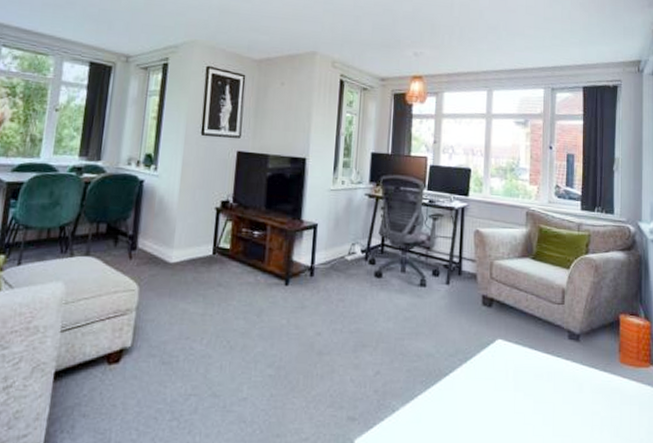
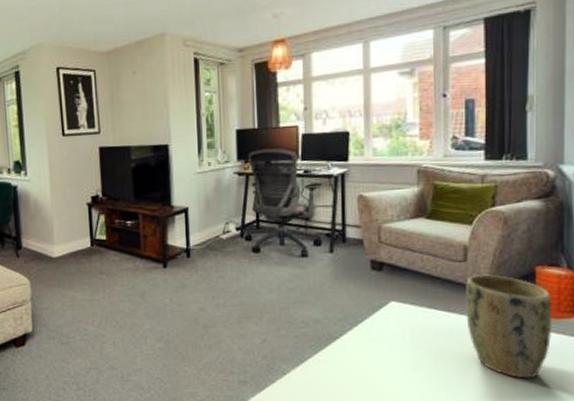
plant pot: none [561,318,633,427] -> present [465,274,553,379]

